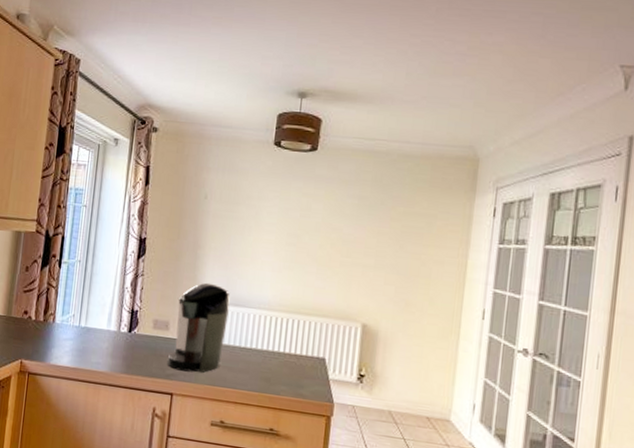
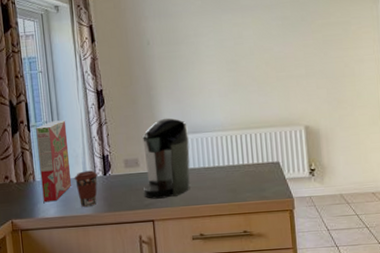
cereal box: none [58,261,101,350] -> present [36,120,72,203]
coffee cup: none [96,322,123,364] -> present [74,170,98,208]

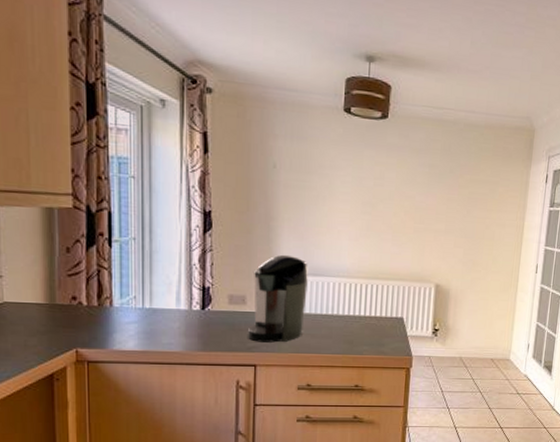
cereal box: present [36,120,72,203] -> none [120,238,160,333]
coffee cup: present [74,170,98,208] -> none [163,302,195,344]

